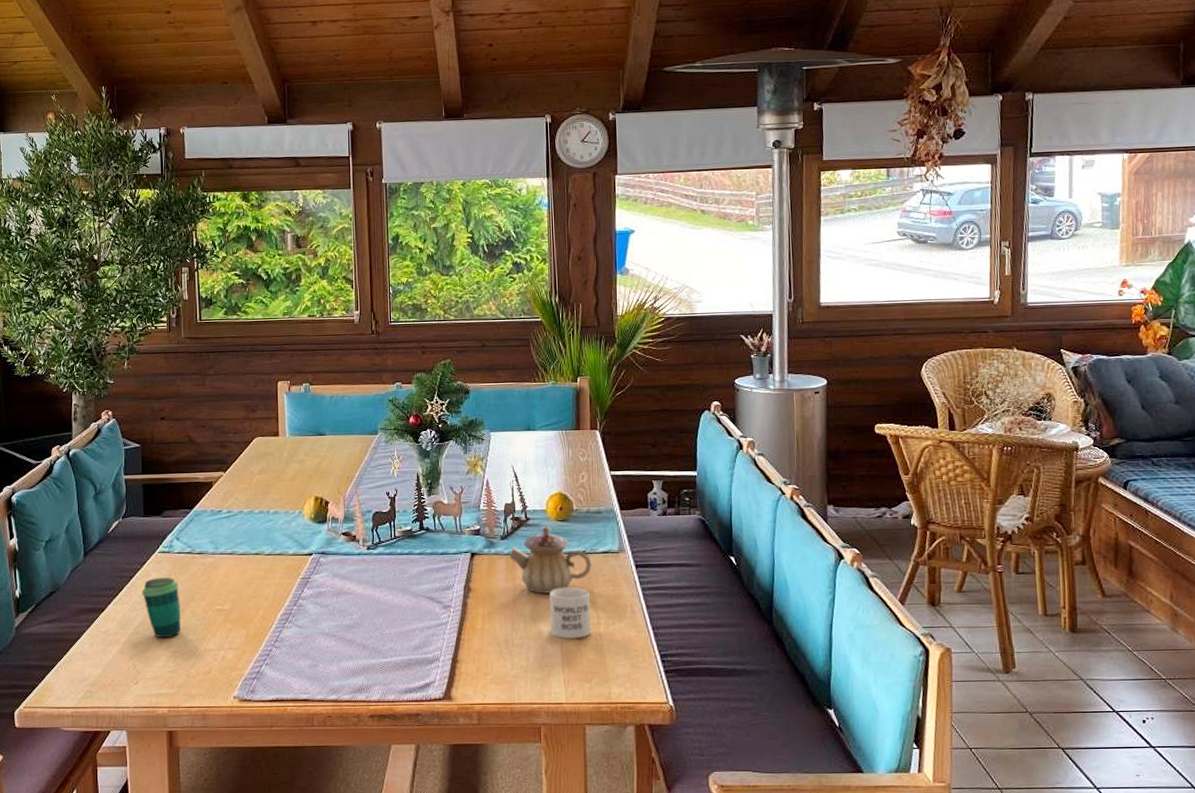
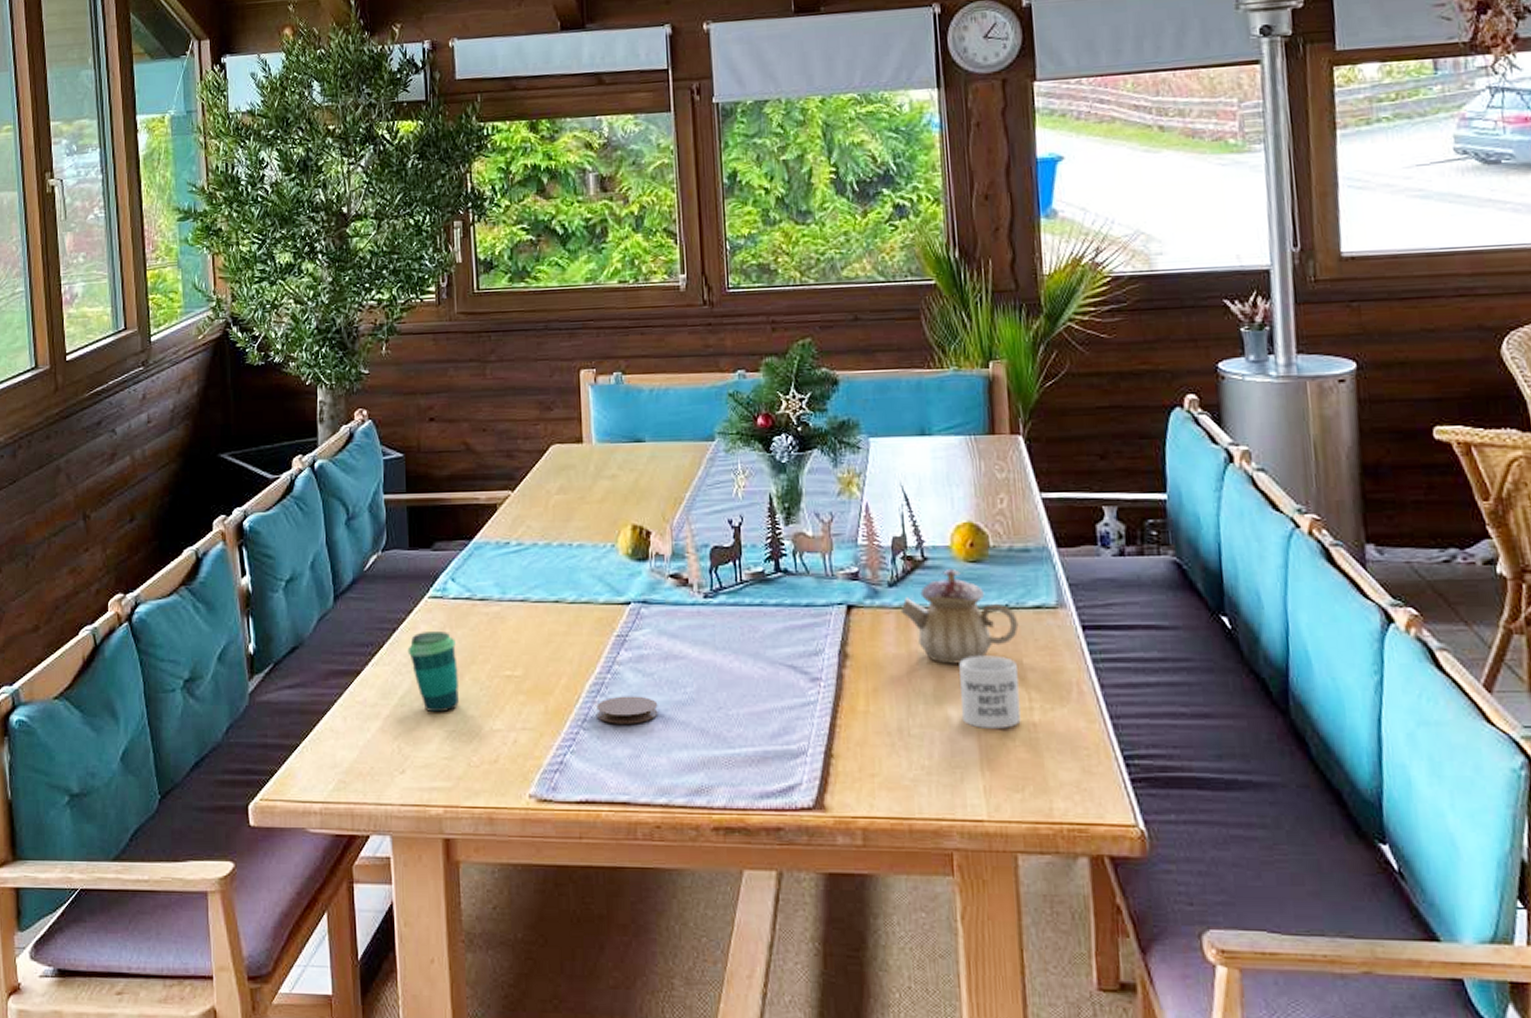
coaster: none [285,622,332,643] -> present [596,696,658,724]

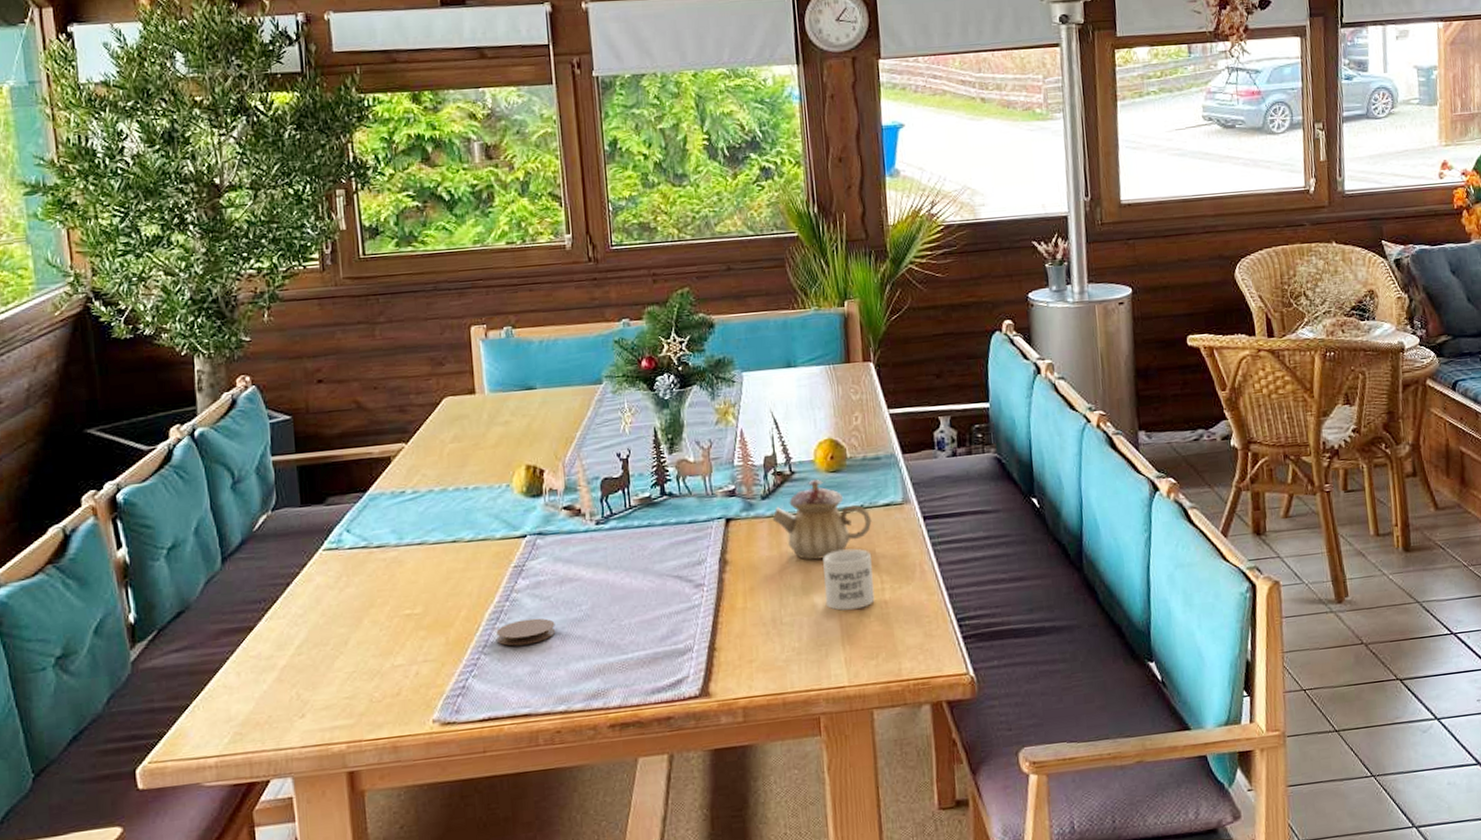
cup: present [407,630,459,713] -> none [303,580,359,658]

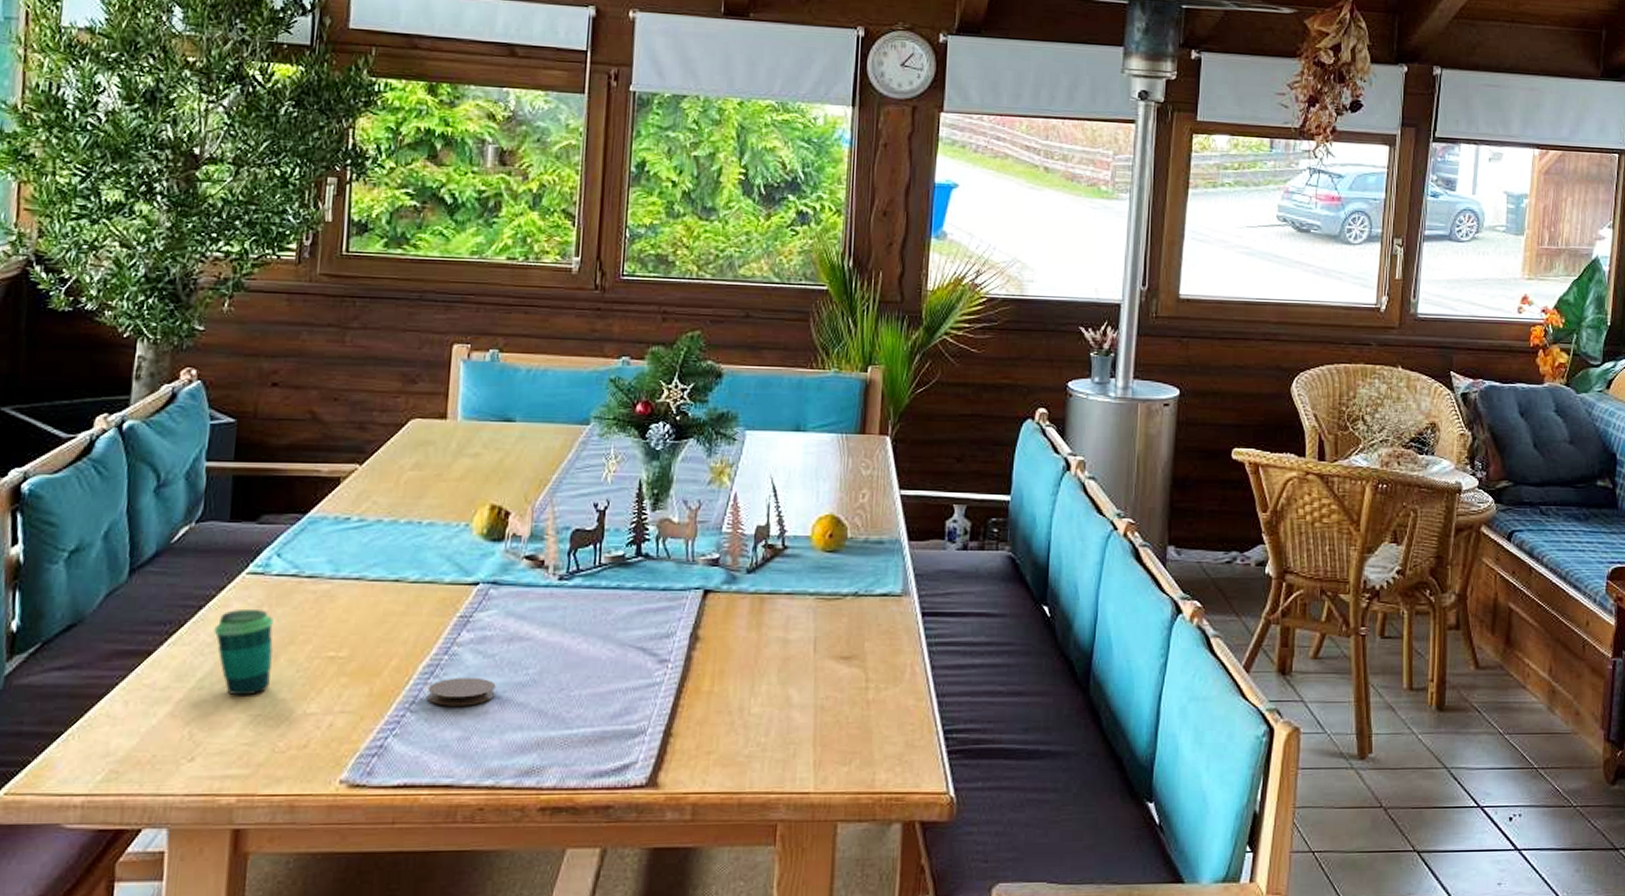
cup: none [303,580,359,658] -> present [214,608,274,696]
teapot: present [772,478,872,560] -> none [755,557,865,647]
mug: present [822,548,875,611] -> none [801,639,860,708]

